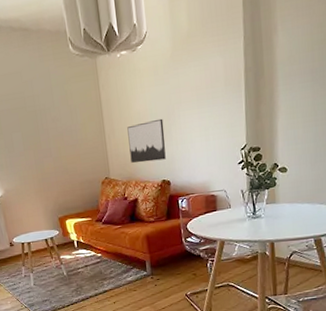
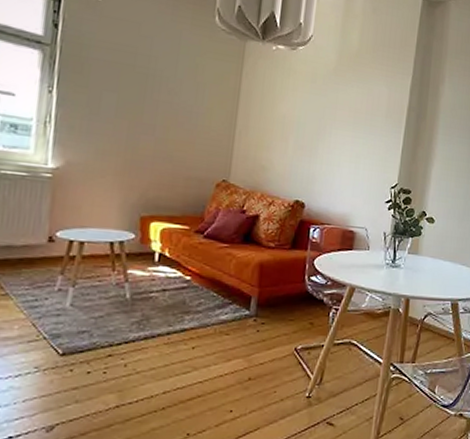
wall art: present [127,118,166,163] -> none [261,127,311,177]

